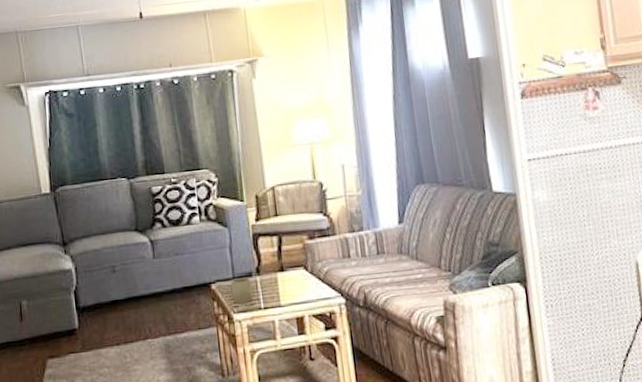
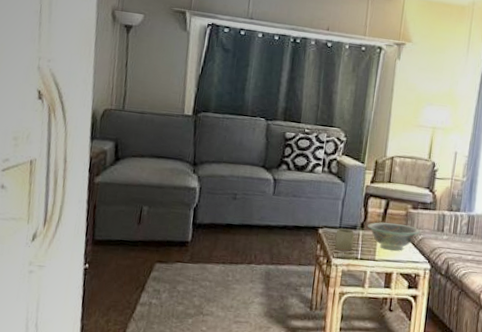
decorative bowl: none [263,259,324,292] -> present [367,222,421,251]

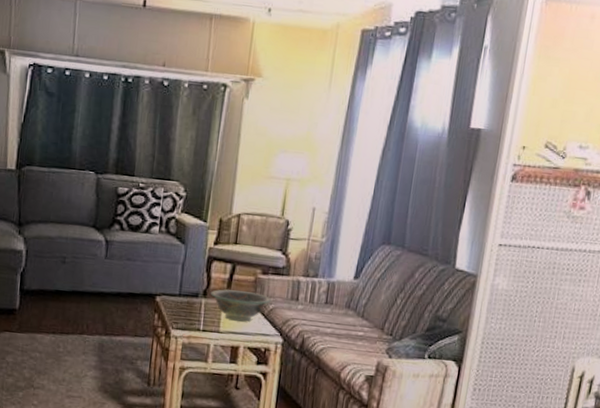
mug: present [334,228,355,251] -> none [174,296,196,321]

